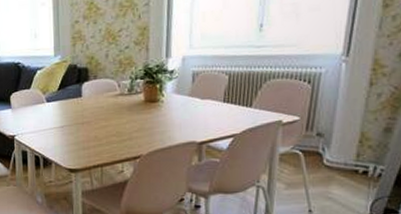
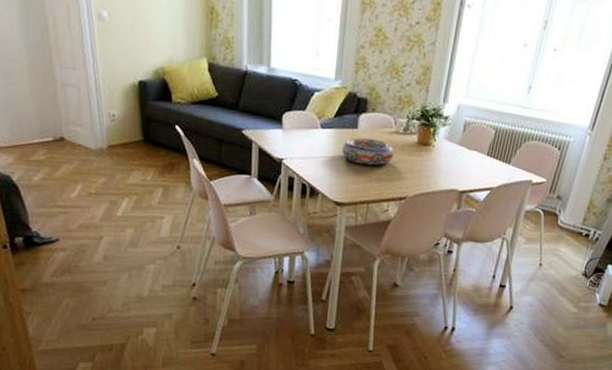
bowl: none [69,104,122,130] -> present [342,137,394,166]

